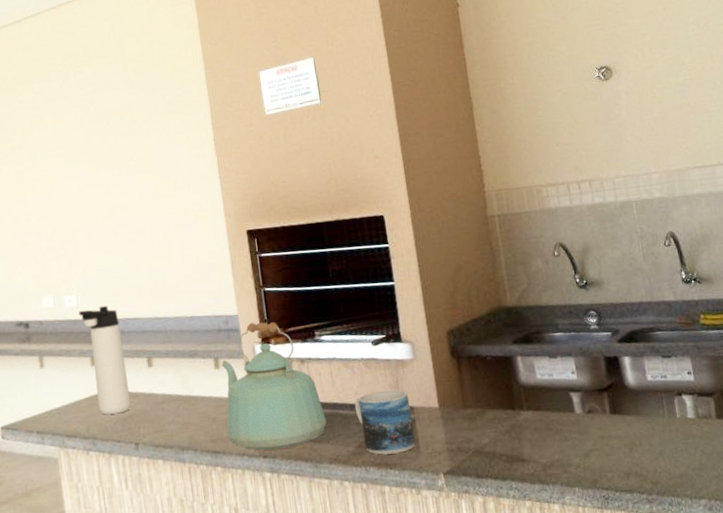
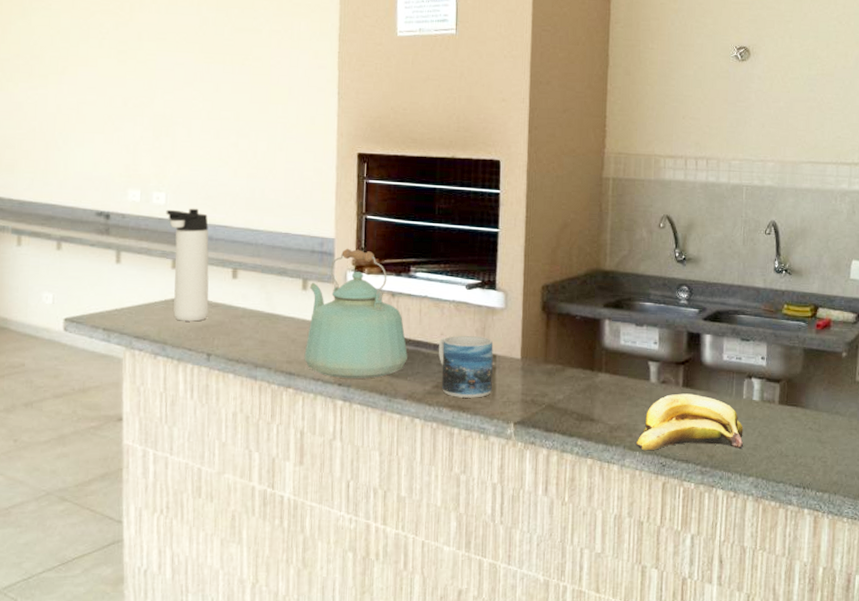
banana: none [572,419,688,486] -> present [635,393,744,451]

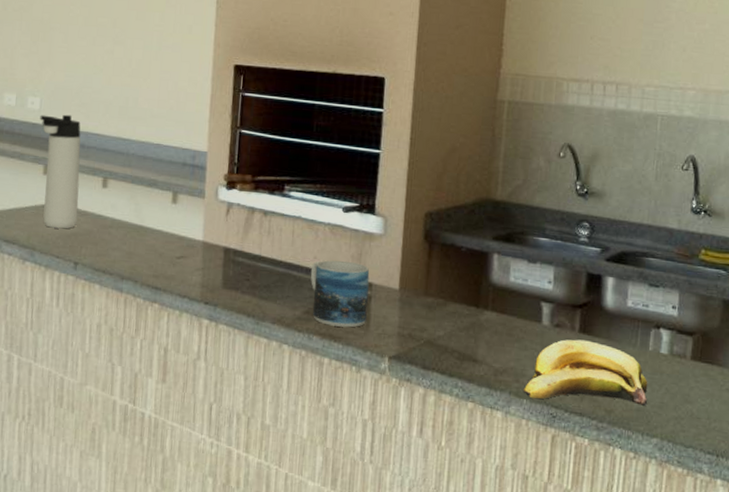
kettle: present [304,248,408,379] -> none [171,162,278,299]

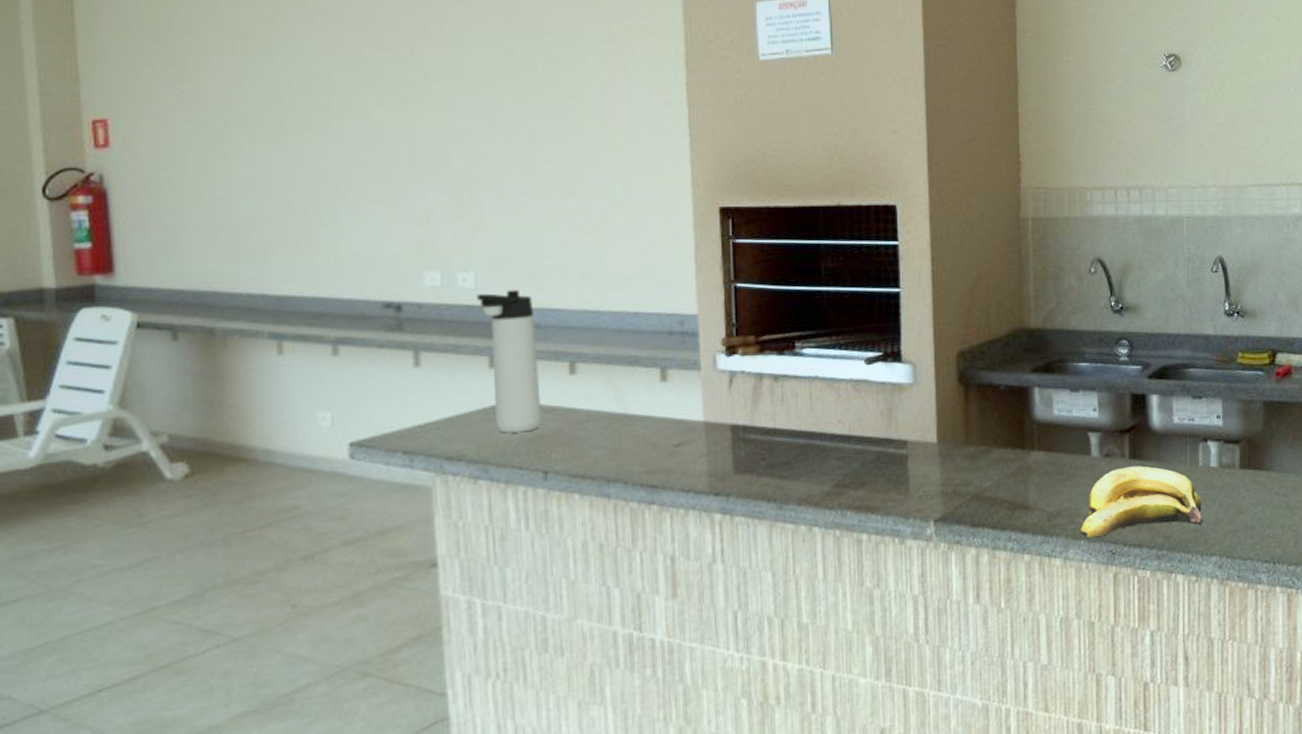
mug: present [310,260,370,328] -> none [835,419,905,497]

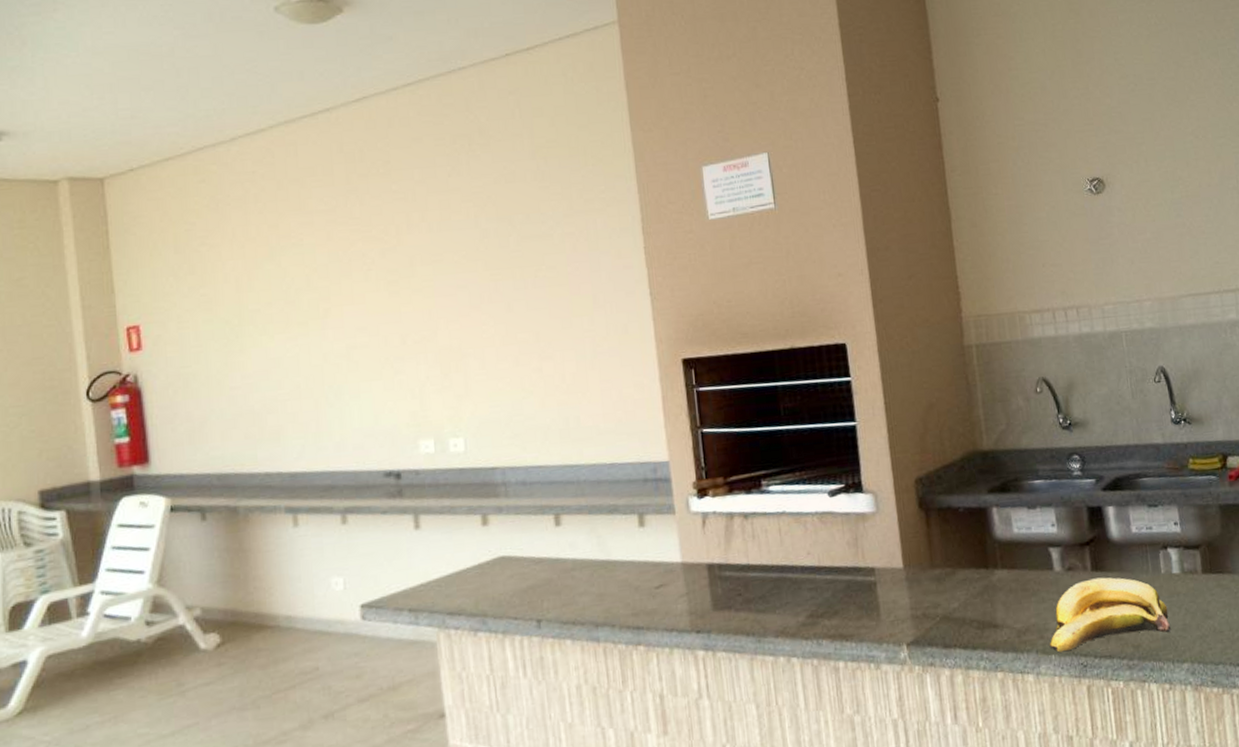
thermos bottle: present [476,289,541,433] -> none [467,450,532,586]

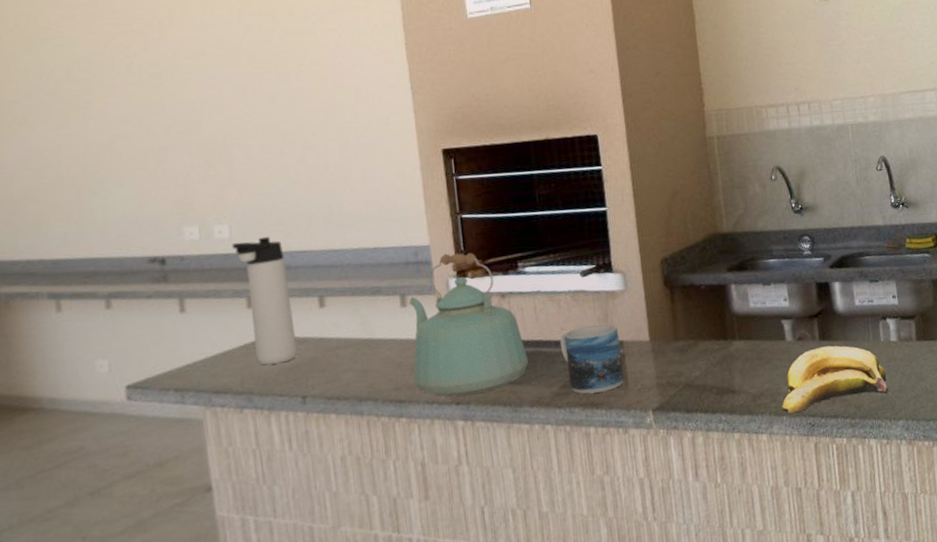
thermos bottle: none [467,450,532,586] -> present [232,236,297,366]
kettle: none [647,470,773,625] -> present [409,253,528,397]
mug: none [806,549,876,625] -> present [559,324,624,394]

